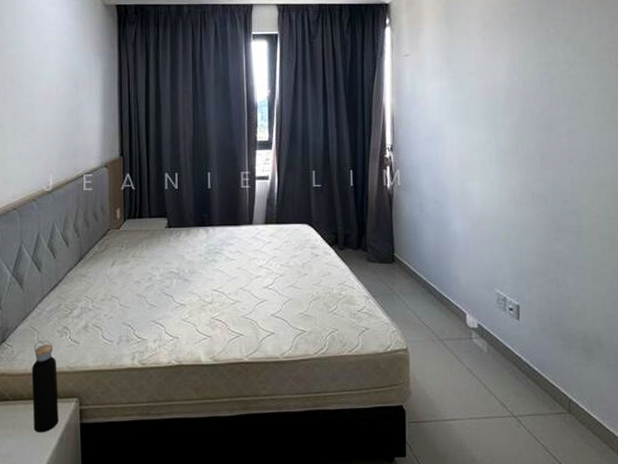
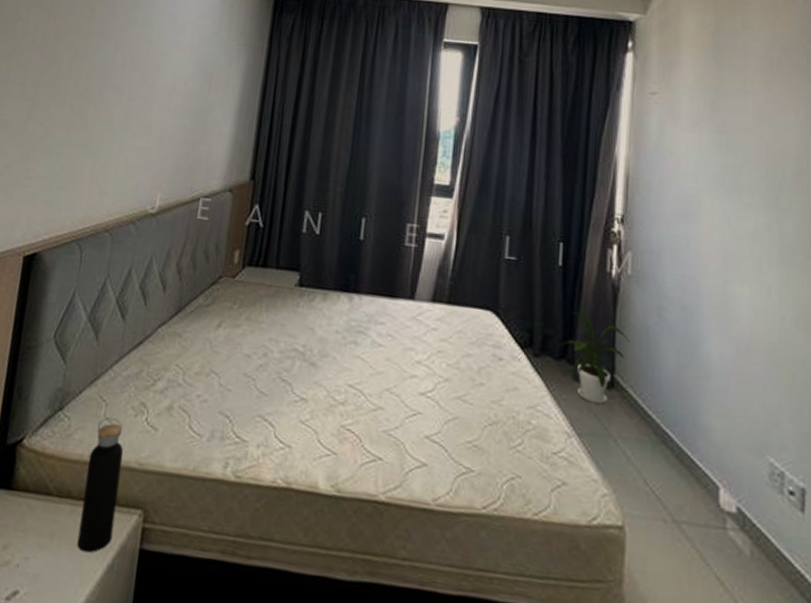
house plant: none [353,216,403,274] -> present [555,312,630,405]

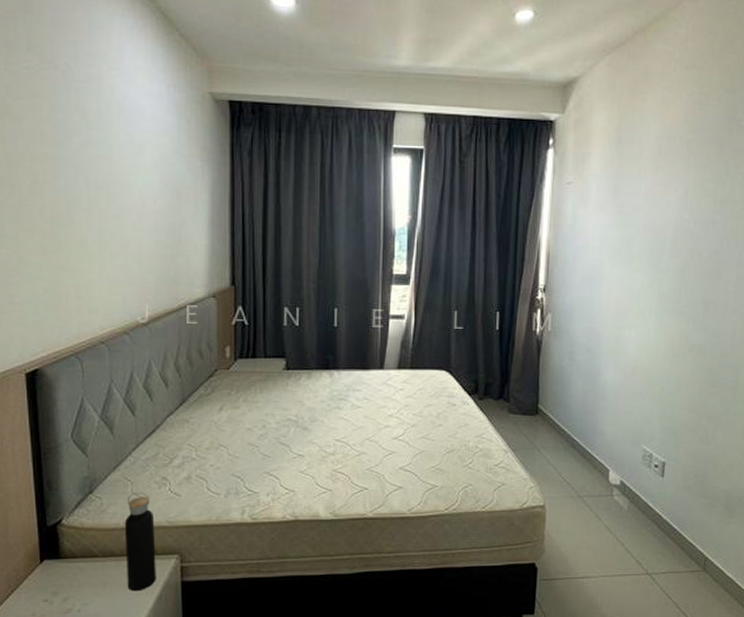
house plant: present [555,312,630,405] -> none [495,364,550,427]

